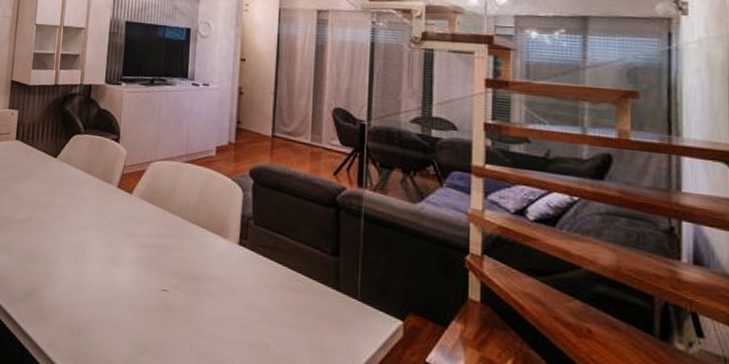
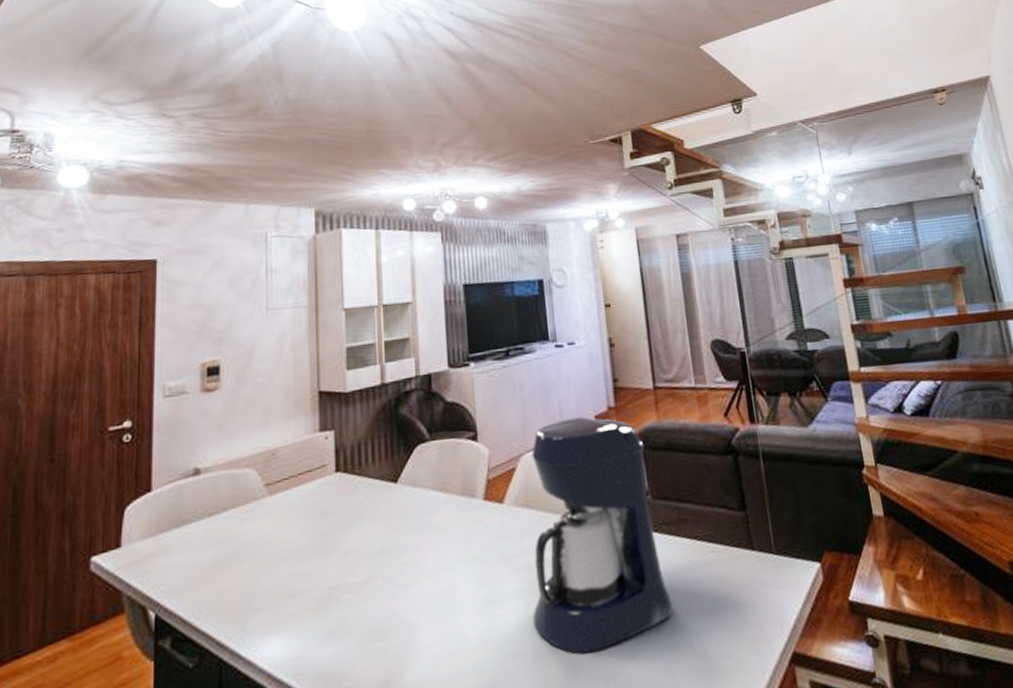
coffee maker: none [142,143,257,325] -> present [531,415,673,654]

